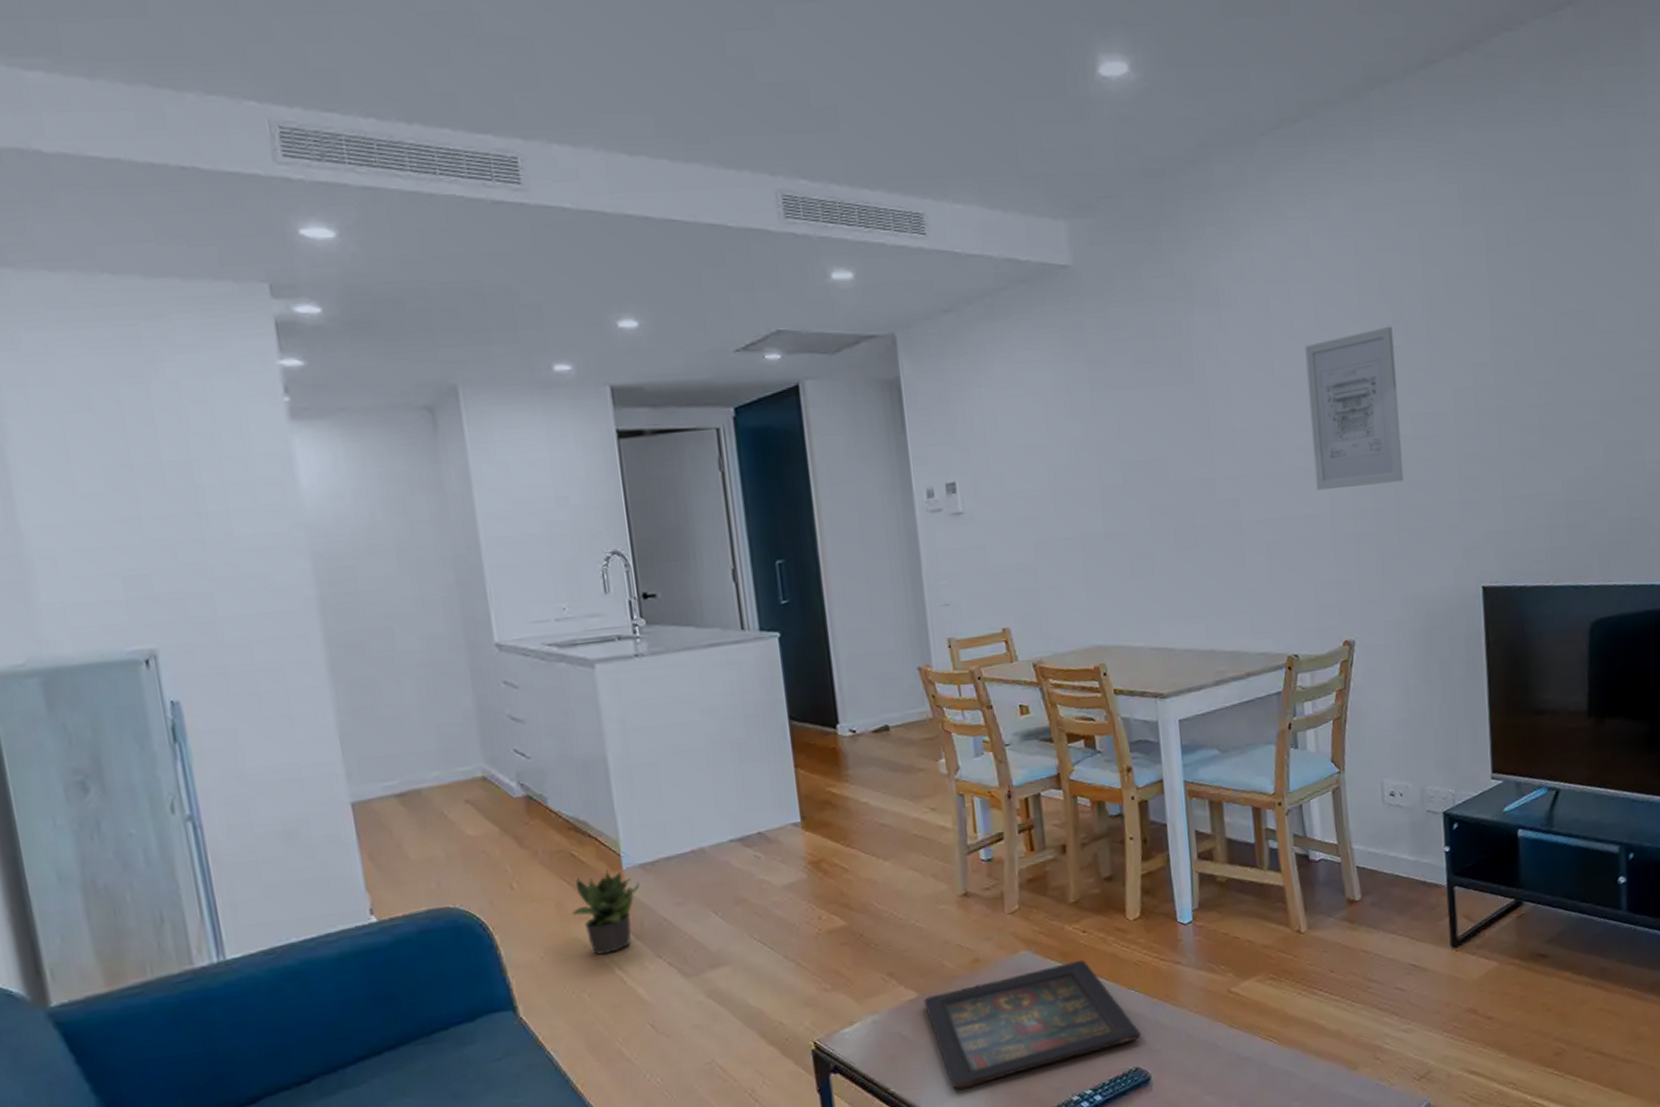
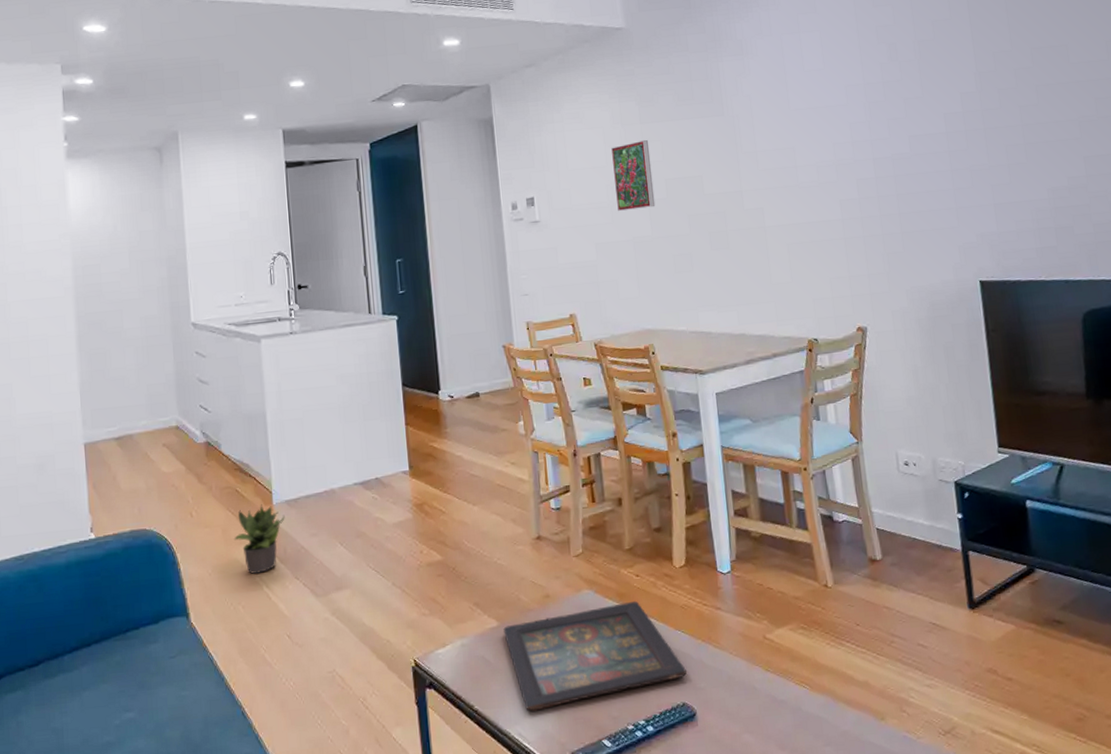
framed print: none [1053,412,1109,502] -> present [611,140,656,212]
wall art: present [1305,326,1404,491] -> none [815,64,904,201]

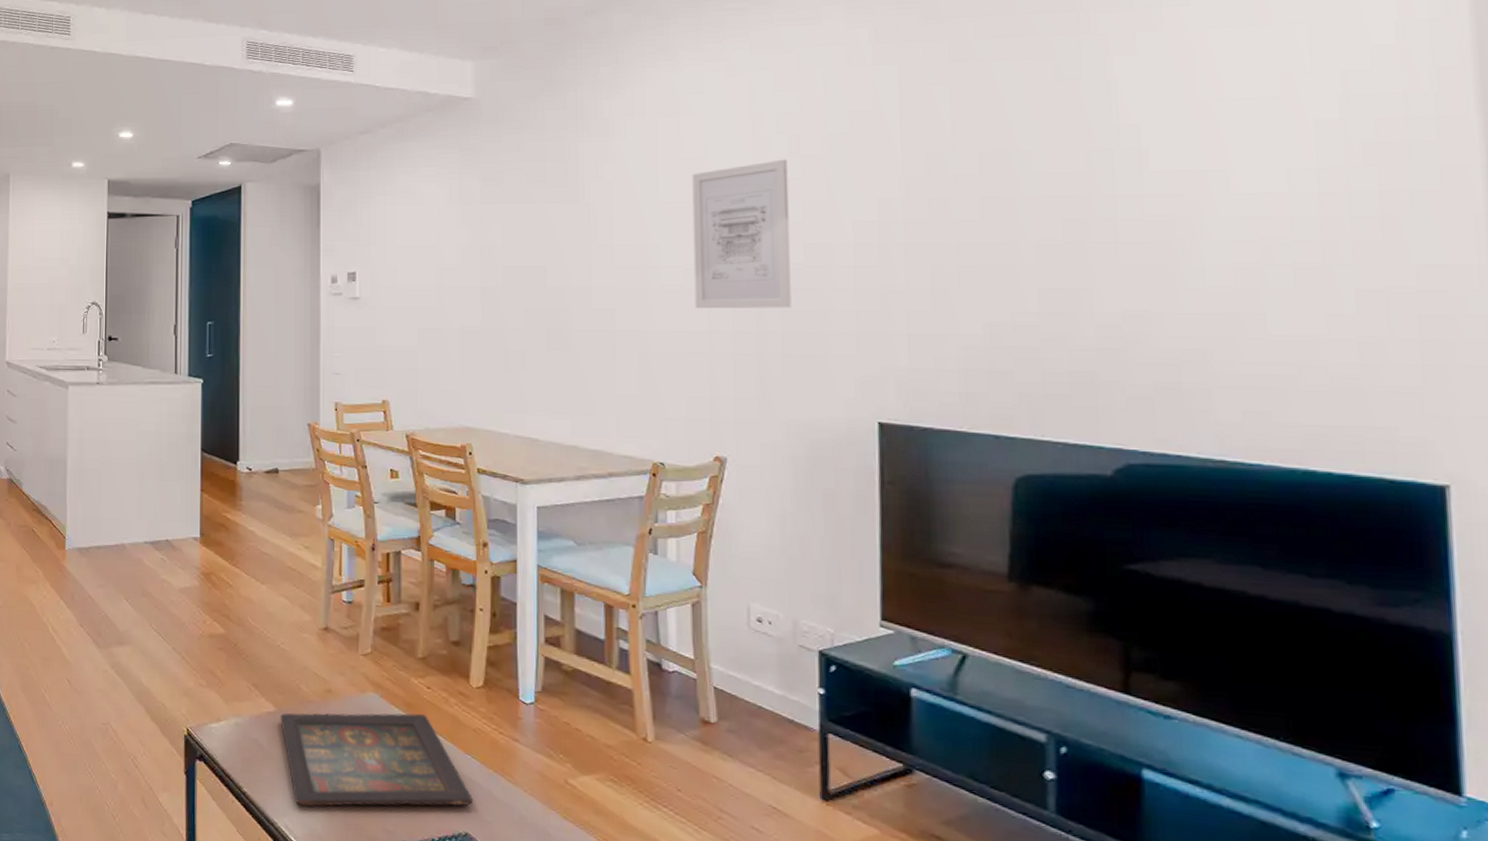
potted plant: present [233,504,285,574] -> none [26,548,76,615]
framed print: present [611,140,656,212] -> none [445,222,489,297]
wall art: none [815,64,904,201] -> present [692,159,791,309]

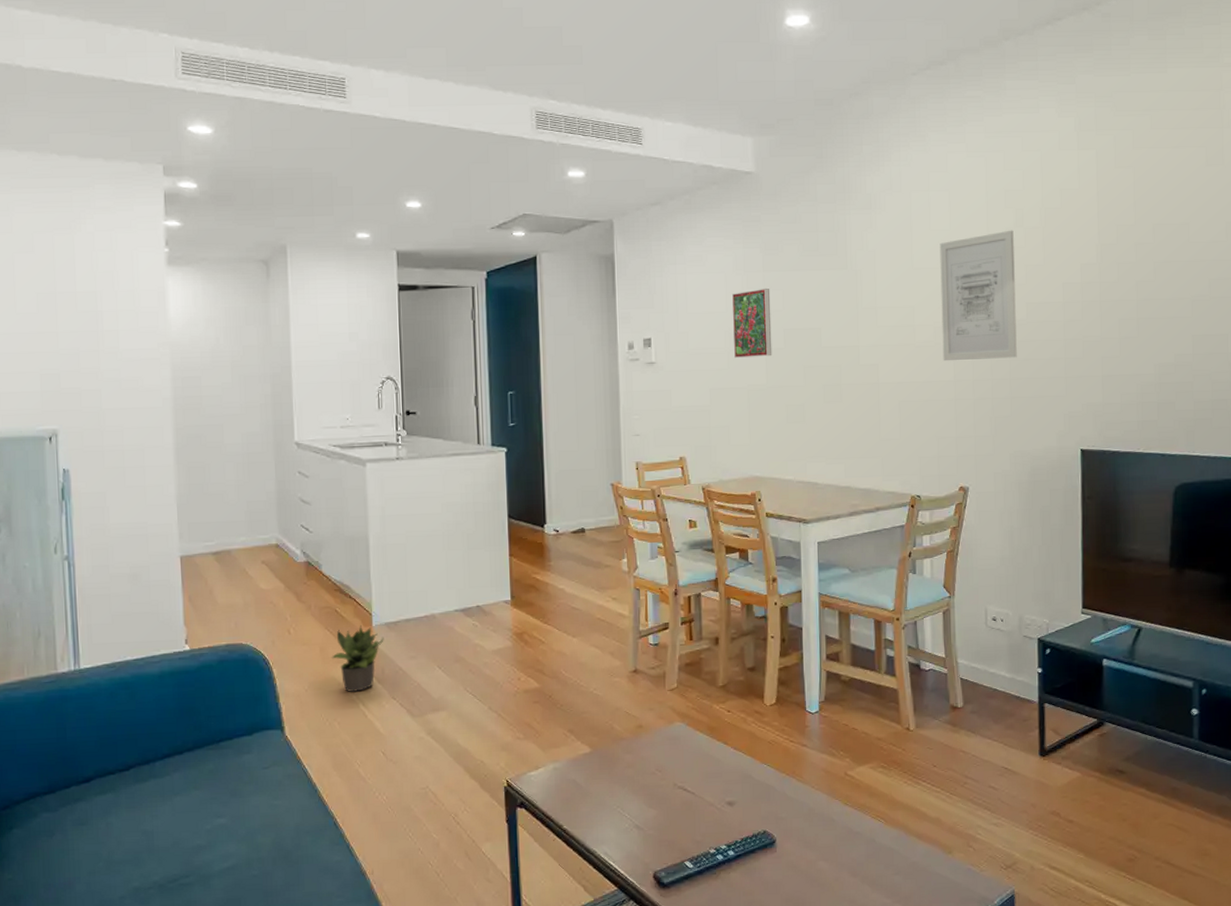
potted plant: none [26,548,76,615] -> present [331,625,384,692]
icon panel: present [280,713,473,807] -> none [596,734,769,833]
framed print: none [445,222,489,297] -> present [731,289,772,359]

